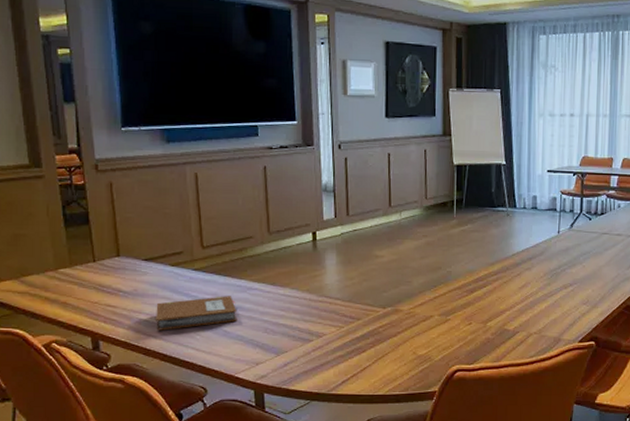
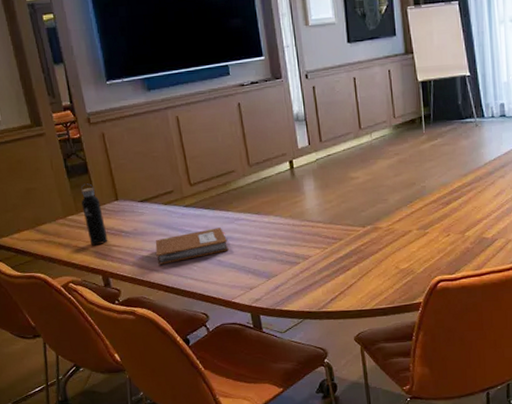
water bottle: none [77,235,103,304] -> present [81,183,108,246]

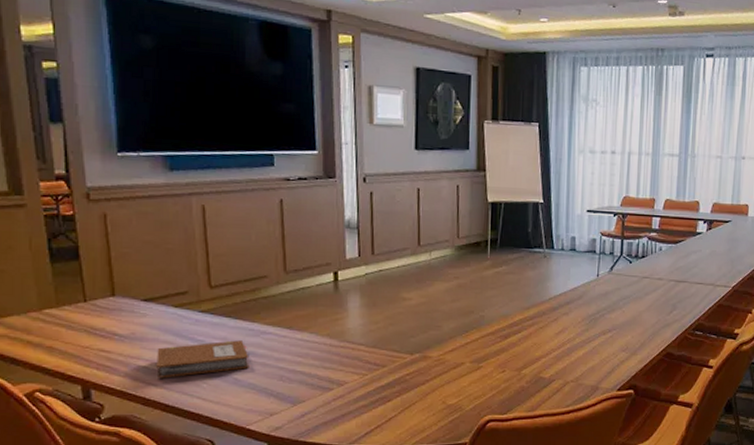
water bottle: present [81,183,108,246] -> none [65,271,95,349]

